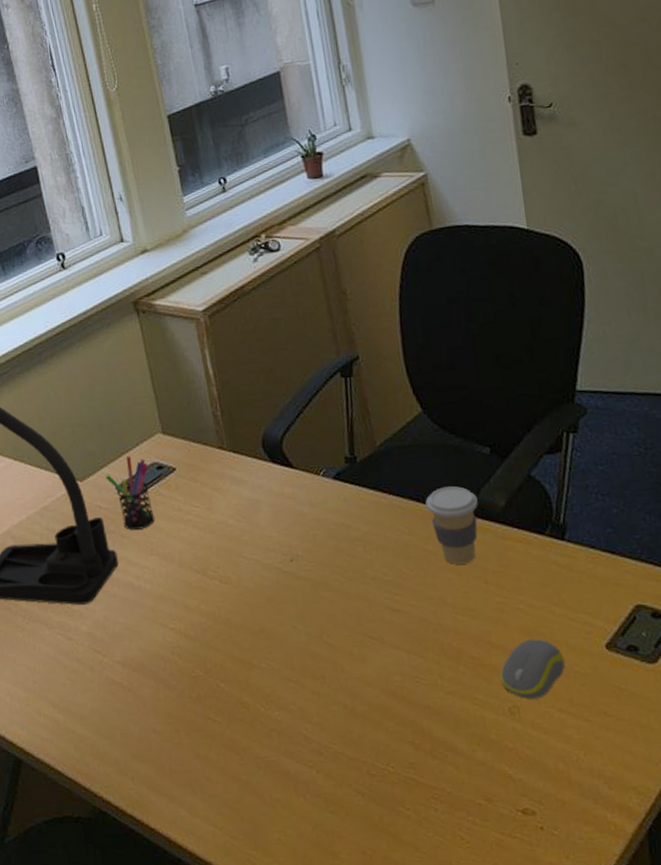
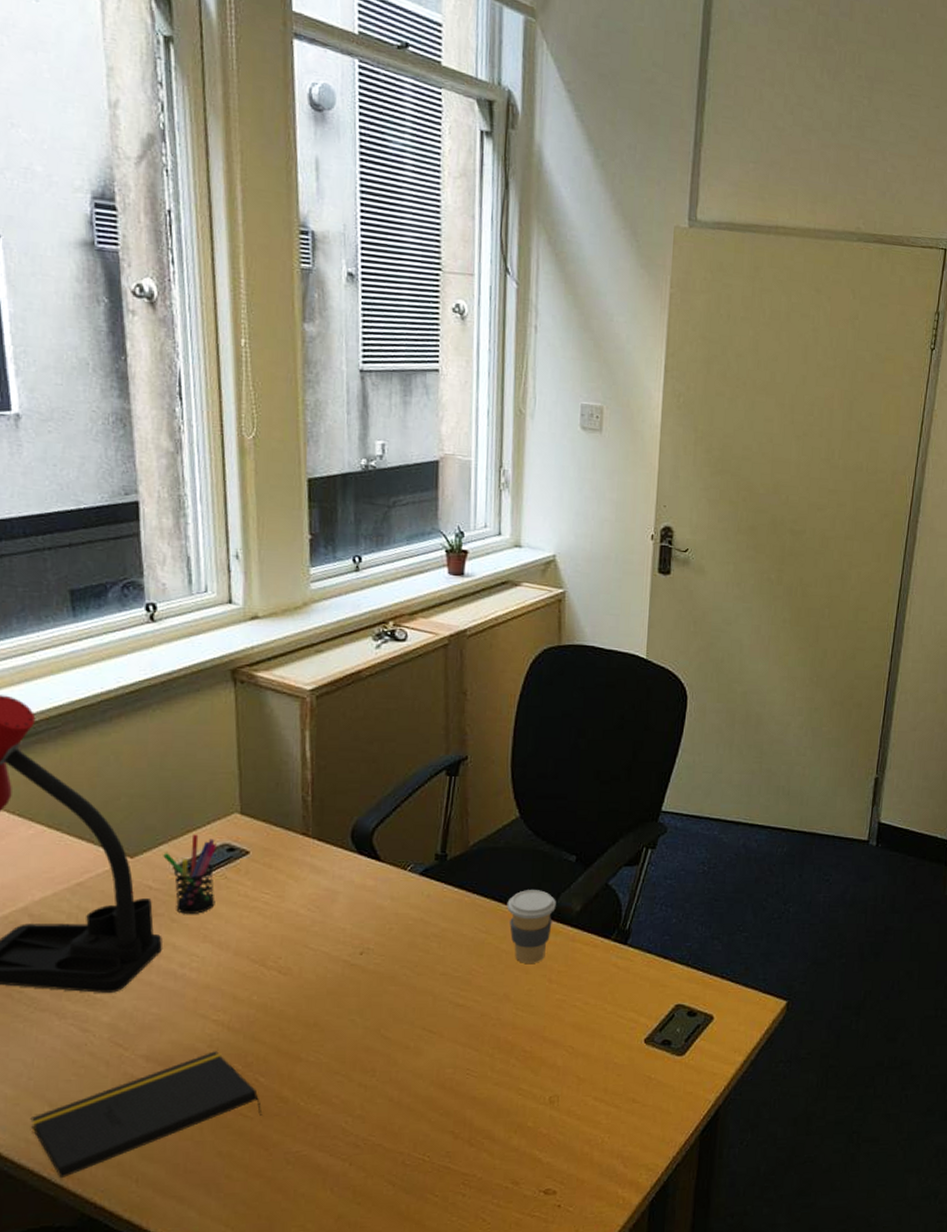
notepad: none [40,658,229,774] -> present [30,1051,263,1179]
computer mouse: present [499,639,565,699] -> none [546,1034,607,1088]

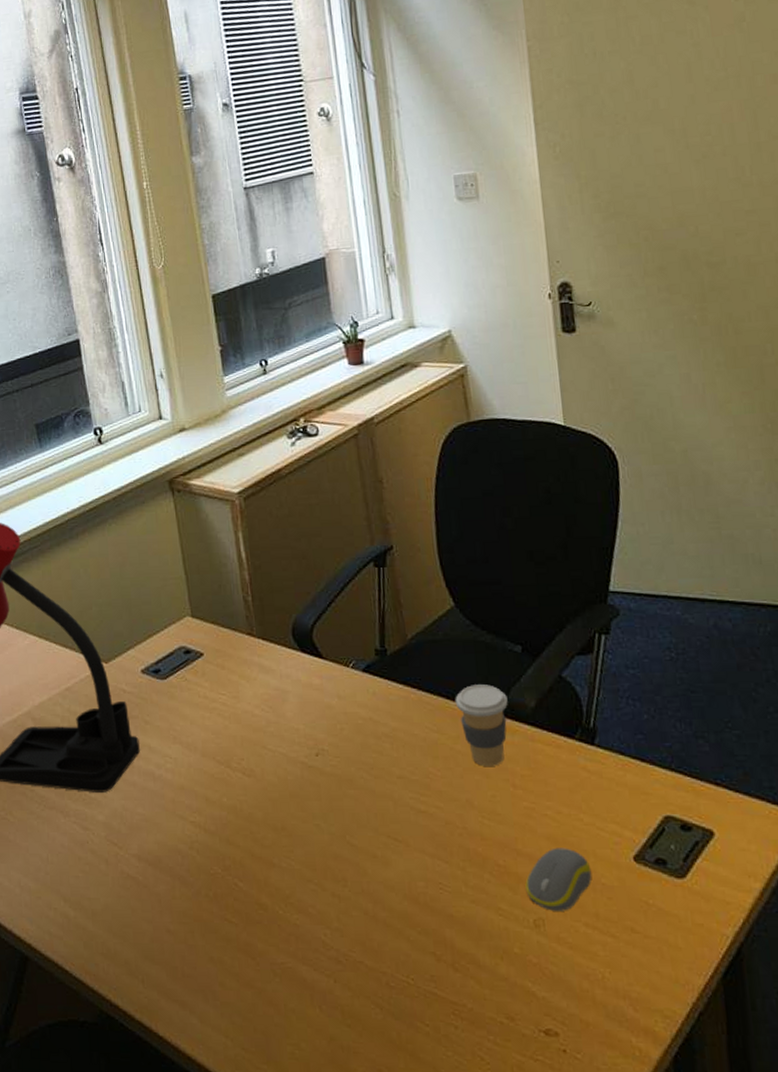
notepad: present [30,1051,263,1179] -> none [50,853,246,974]
pen holder: present [163,834,217,914] -> none [131,638,180,716]
computer mouse: none [546,1034,607,1088] -> present [525,848,592,911]

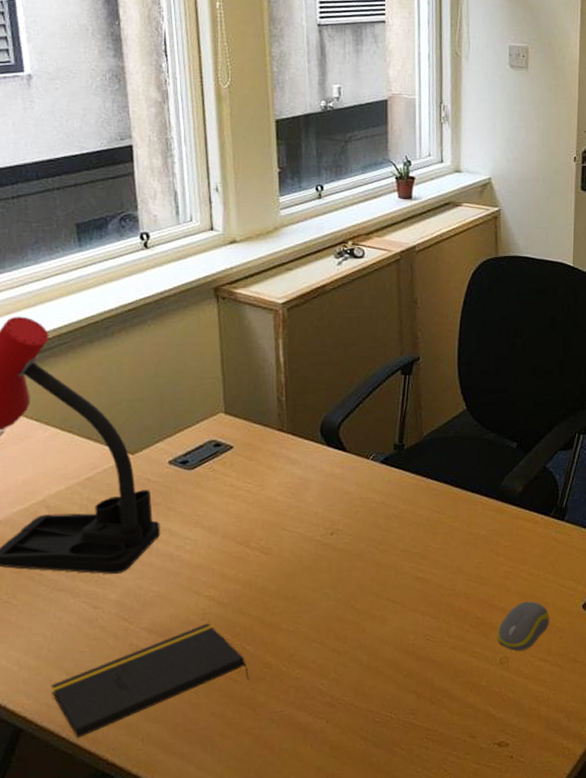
notepad: none [50,853,246,974] -> present [50,623,250,739]
coffee cup: present [455,684,508,766] -> none [457,474,501,539]

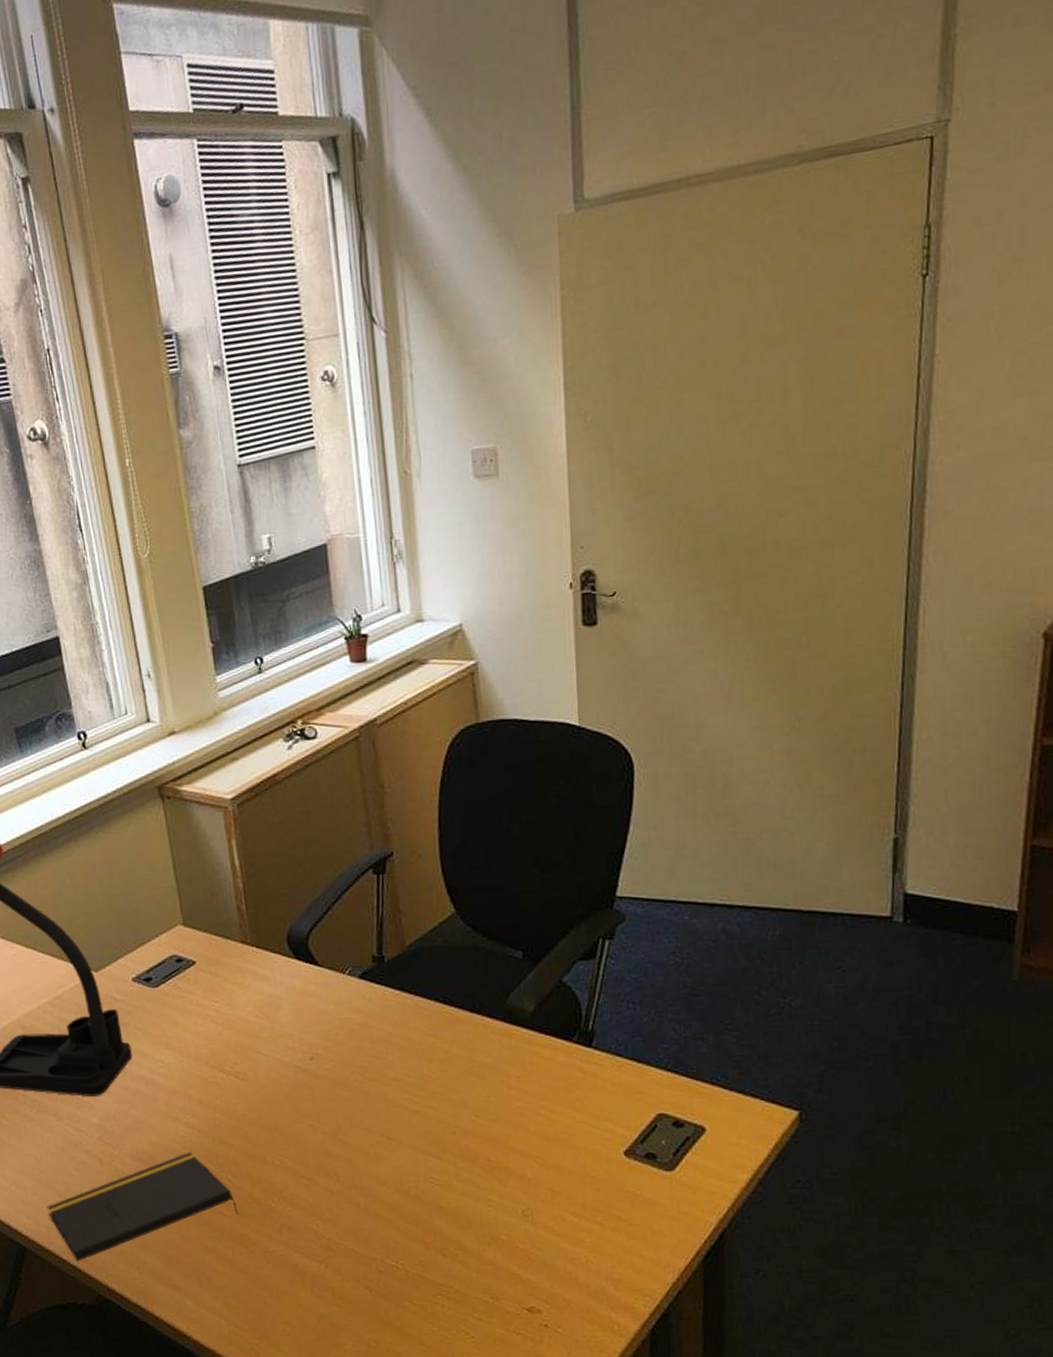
computer mouse: present [497,601,550,651] -> none [515,1144,582,1202]

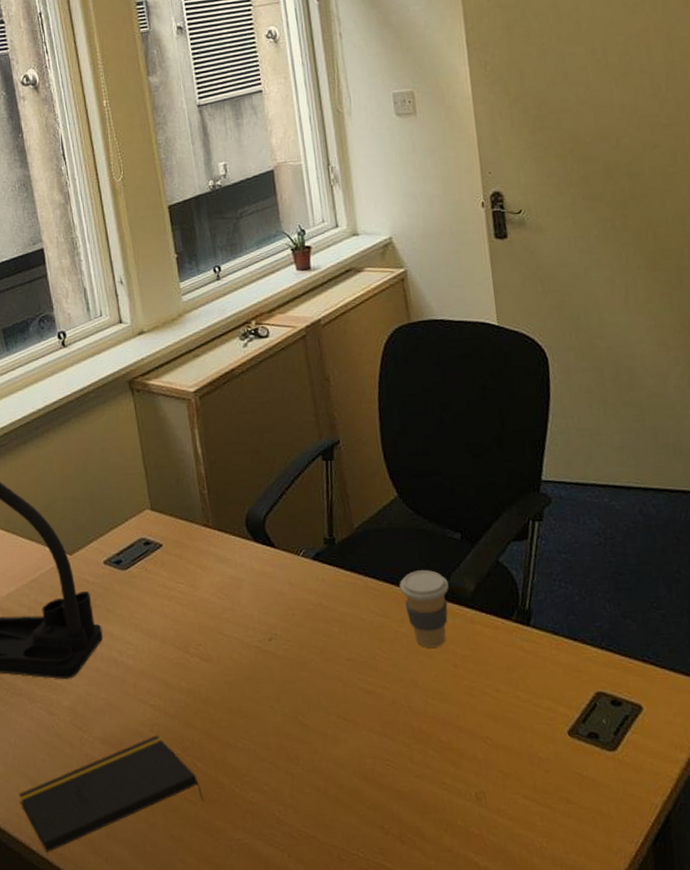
coffee cup: none [452,990,506,1068] -> present [399,570,449,647]

